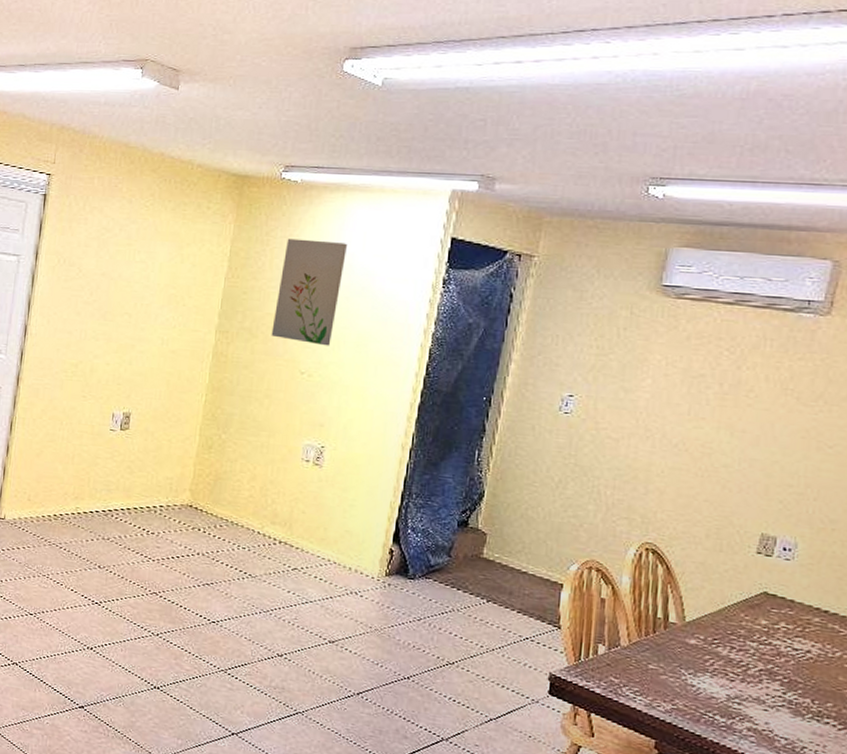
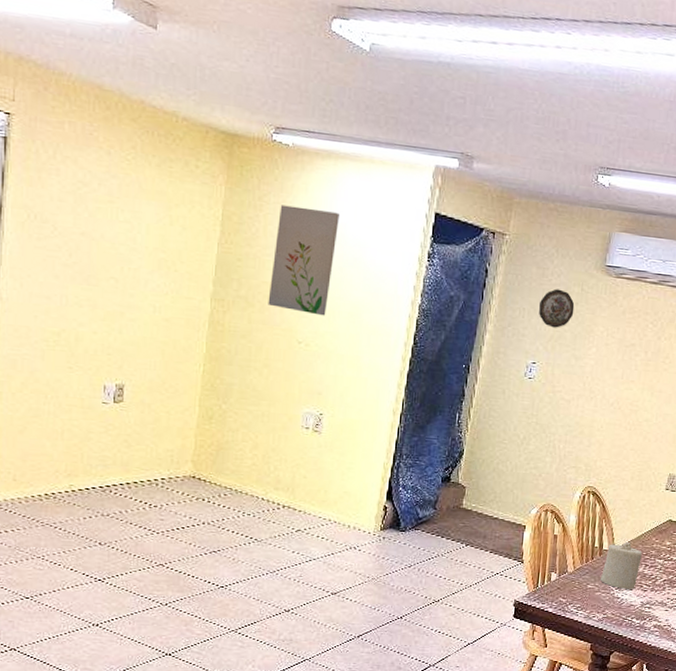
decorative plate: none [576,313,622,357] -> present [539,289,575,328]
candle: none [667,615,726,677] -> present [601,542,642,589]

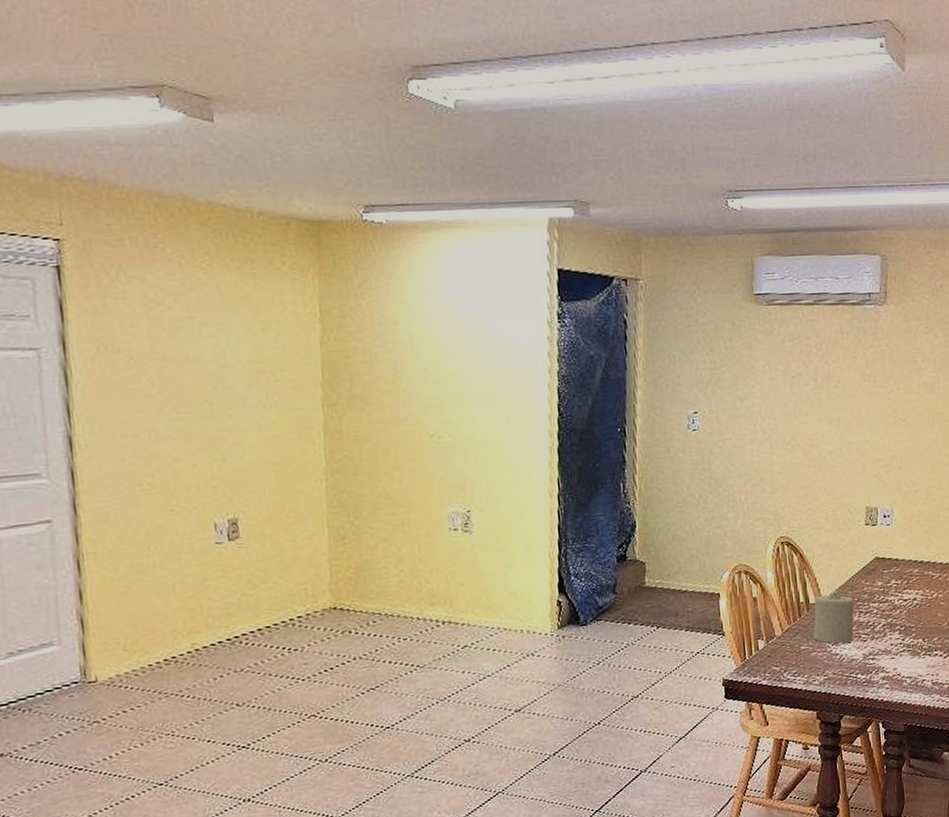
wall art: present [268,204,339,316] -> none [384,287,455,403]
decorative plate: present [539,289,575,328] -> none [690,328,729,371]

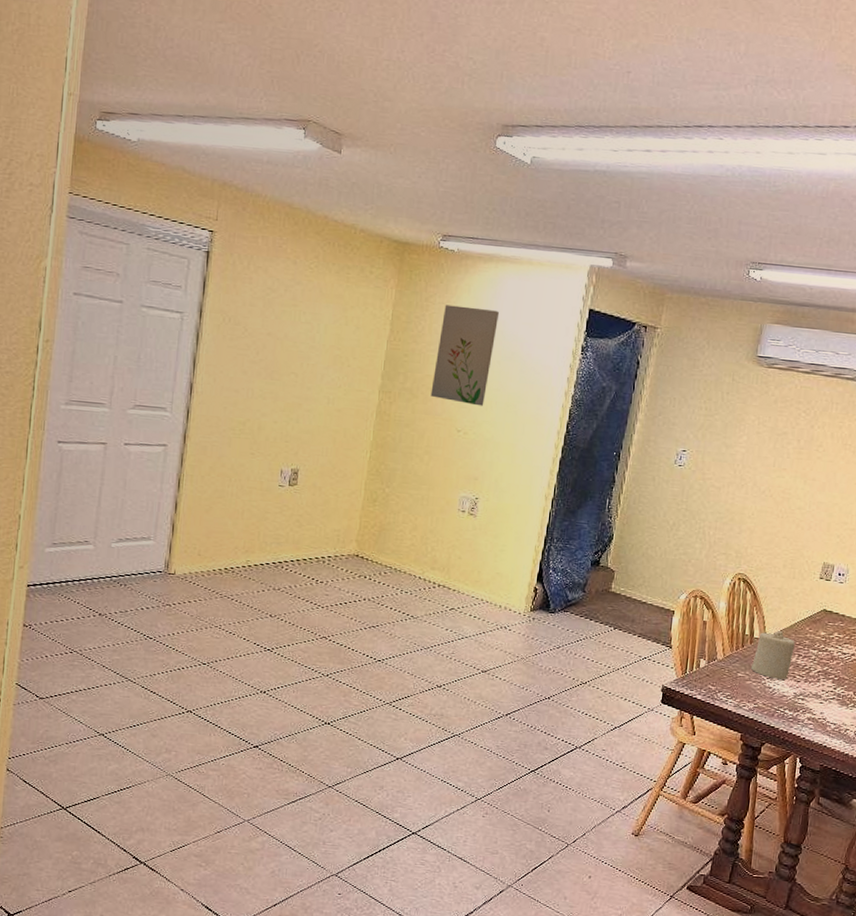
wall art: none [384,287,455,403] -> present [430,304,499,406]

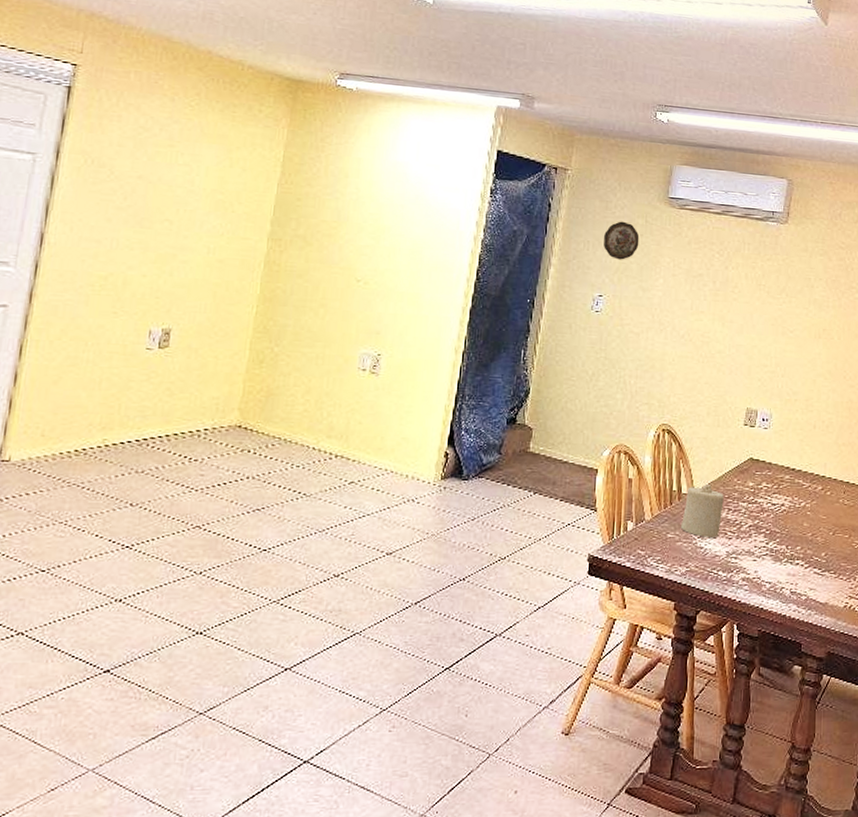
wall art: present [430,304,499,406] -> none [326,145,402,253]
decorative plate: none [689,379,726,417] -> present [604,221,640,260]

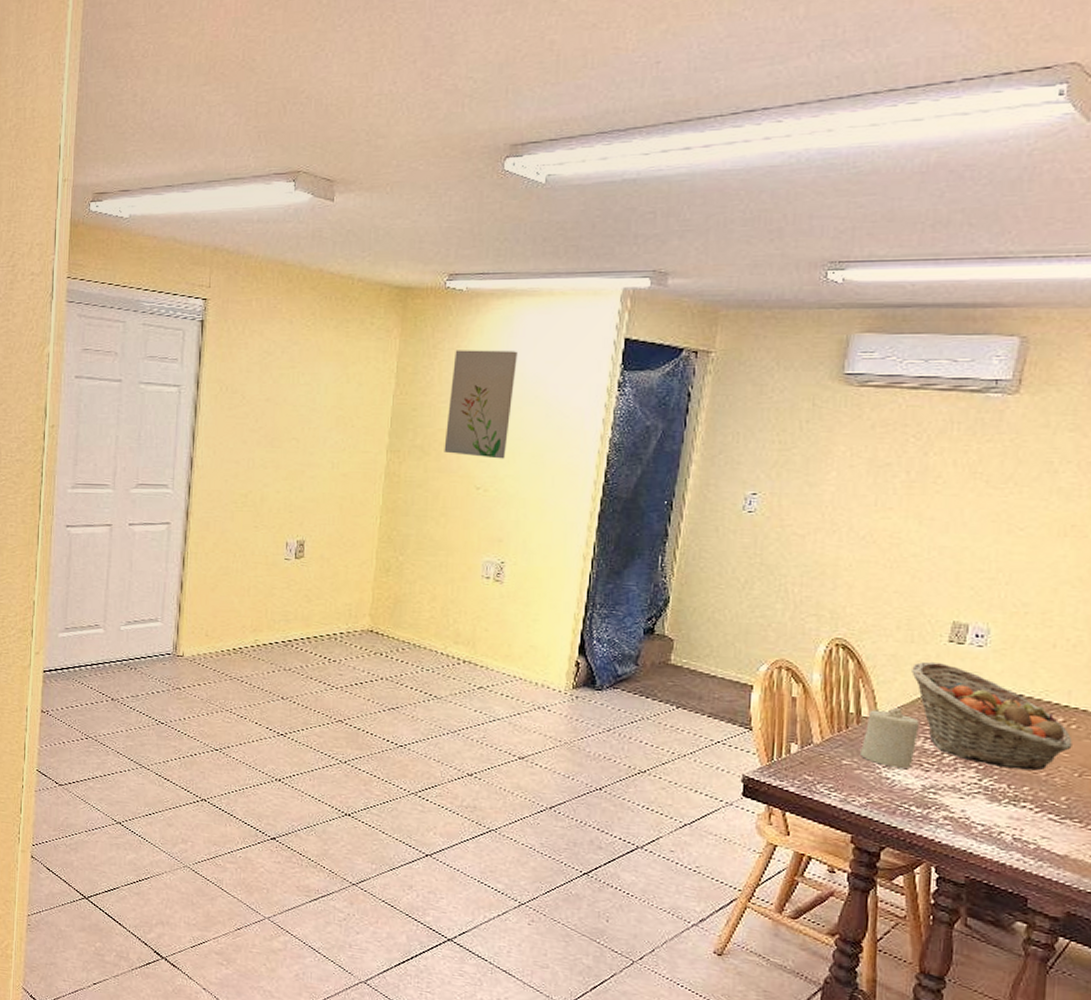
wall art: none [326,145,402,253] -> present [444,350,517,459]
decorative plate: present [604,221,640,260] -> none [758,407,805,452]
fruit basket: none [718,442,828,532] -> present [912,661,1073,771]

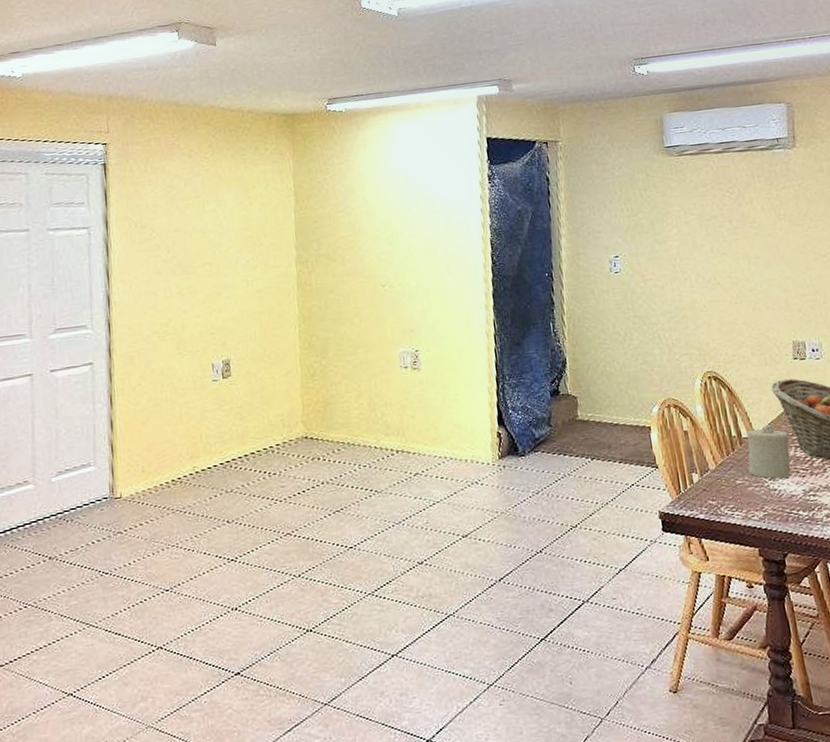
wall art: present [444,350,517,459] -> none [344,159,403,258]

